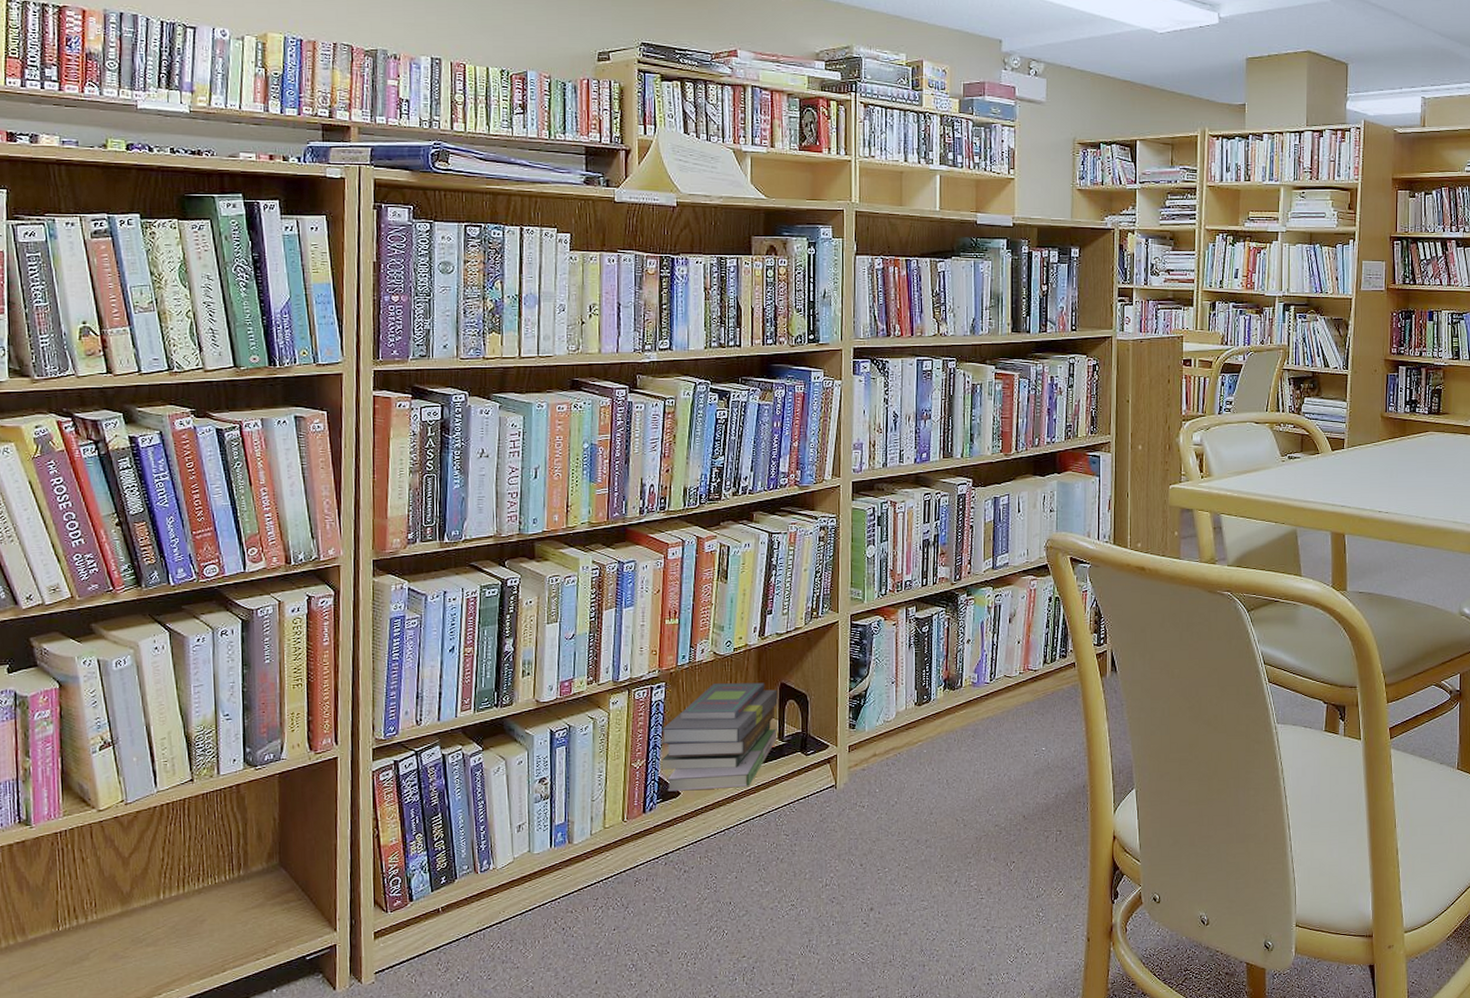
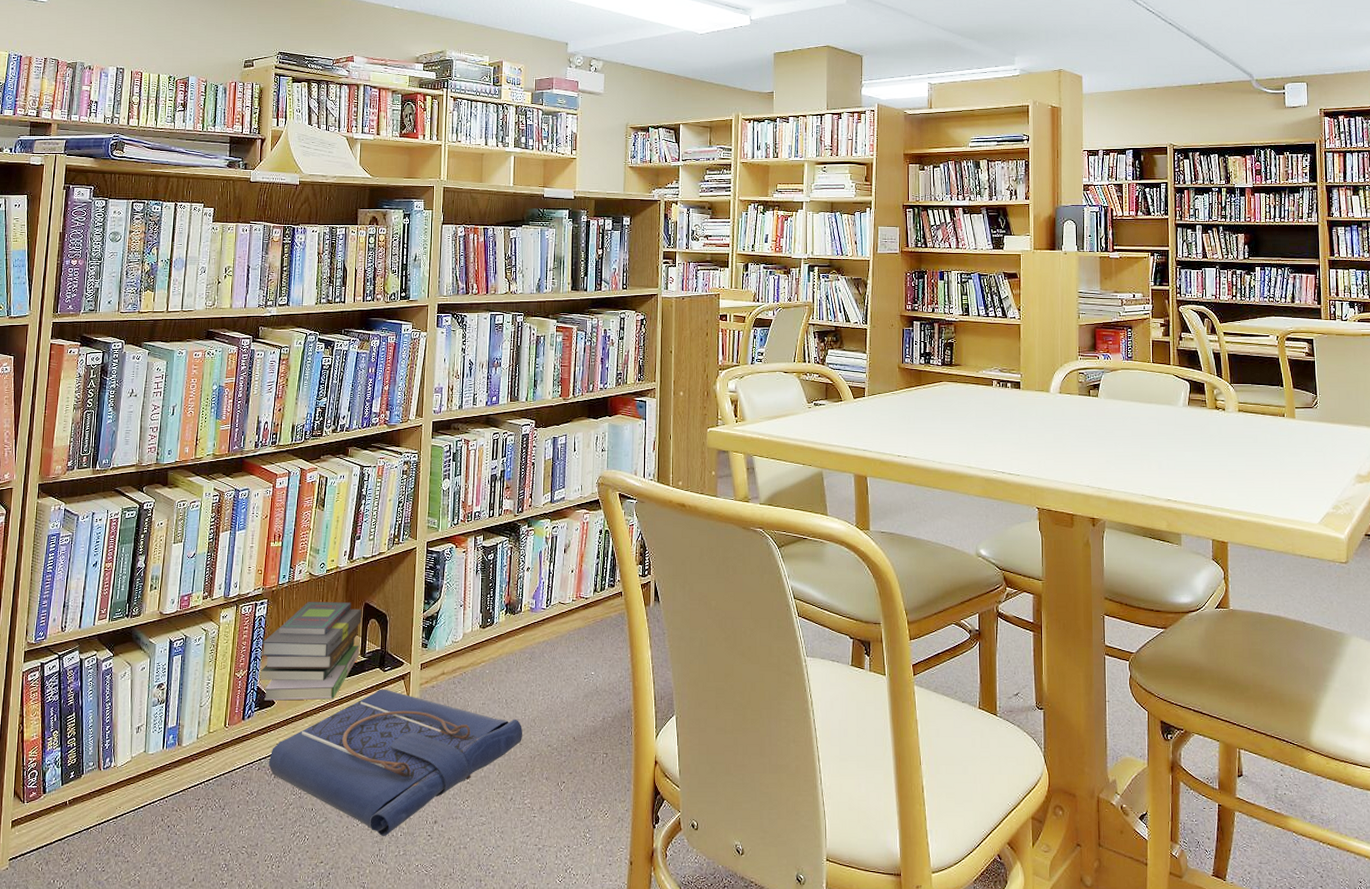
tote bag: none [676,774,966,927] -> present [268,689,522,837]

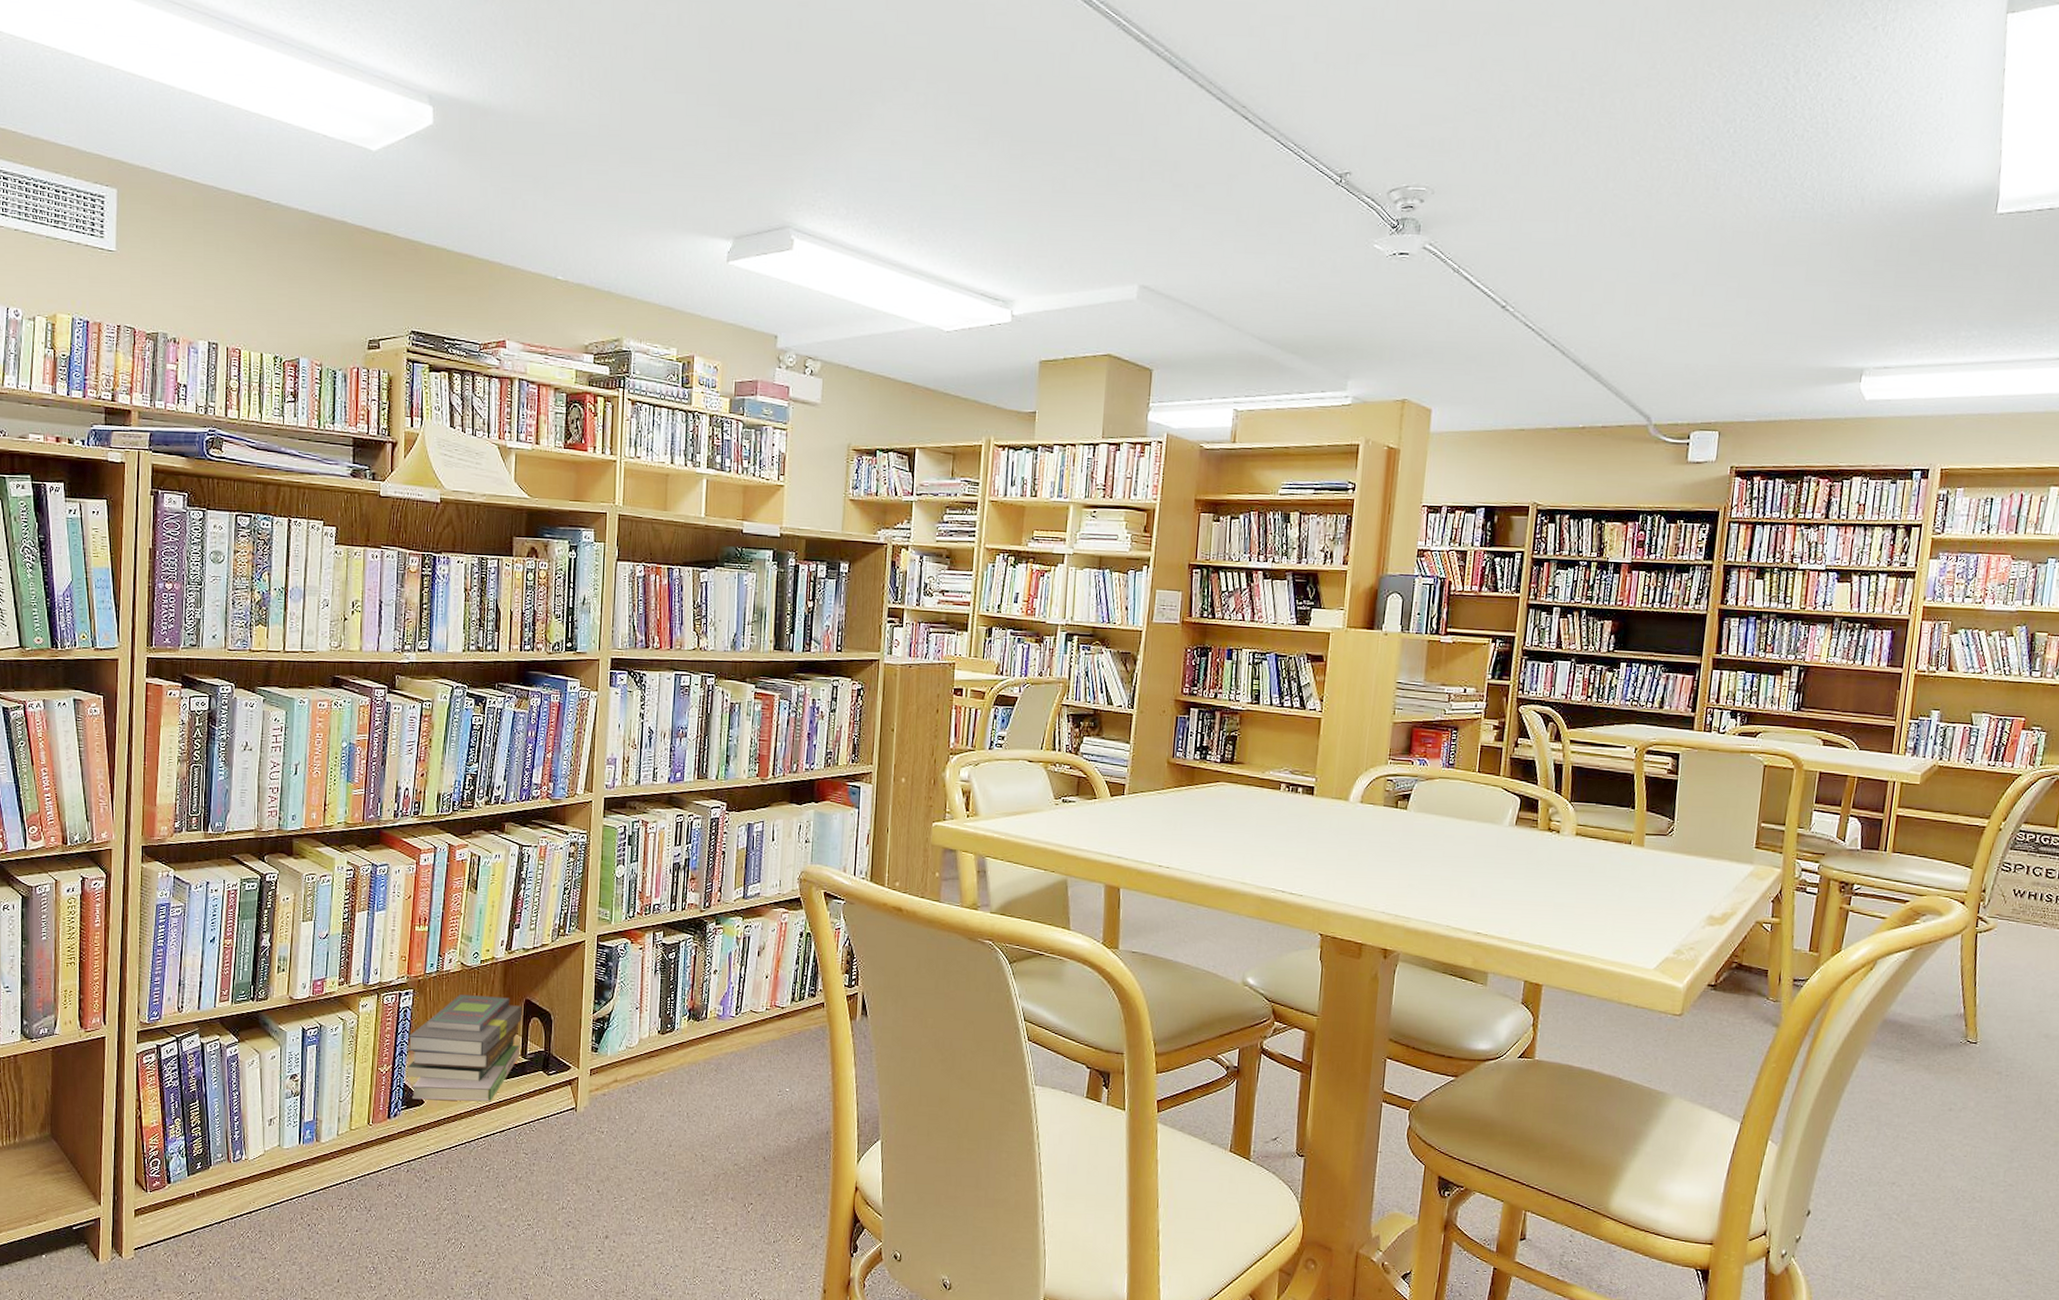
tote bag: present [268,689,522,837] -> none [418,1093,706,1249]

